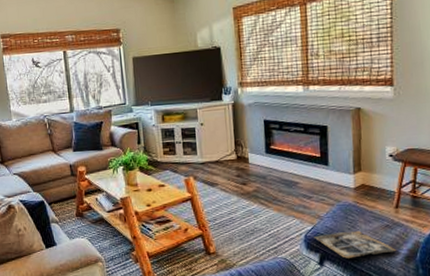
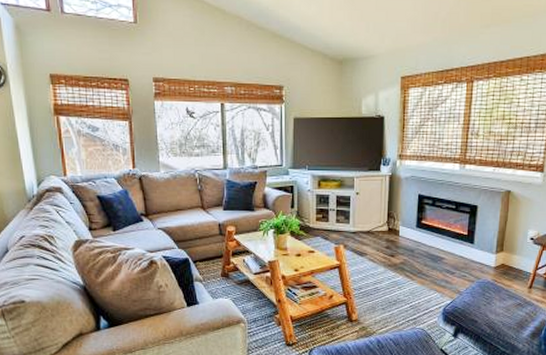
magazine: present [313,230,397,259] -> none [451,307,525,332]

